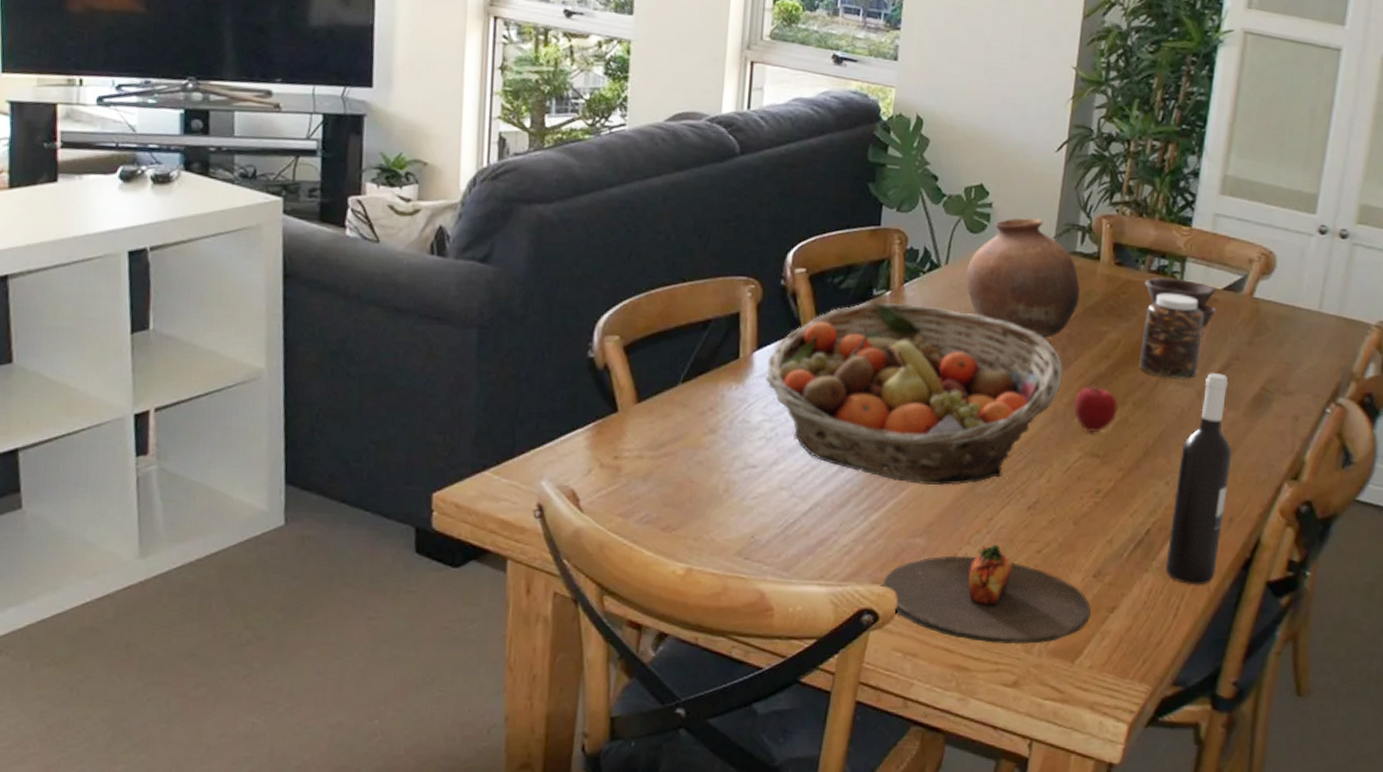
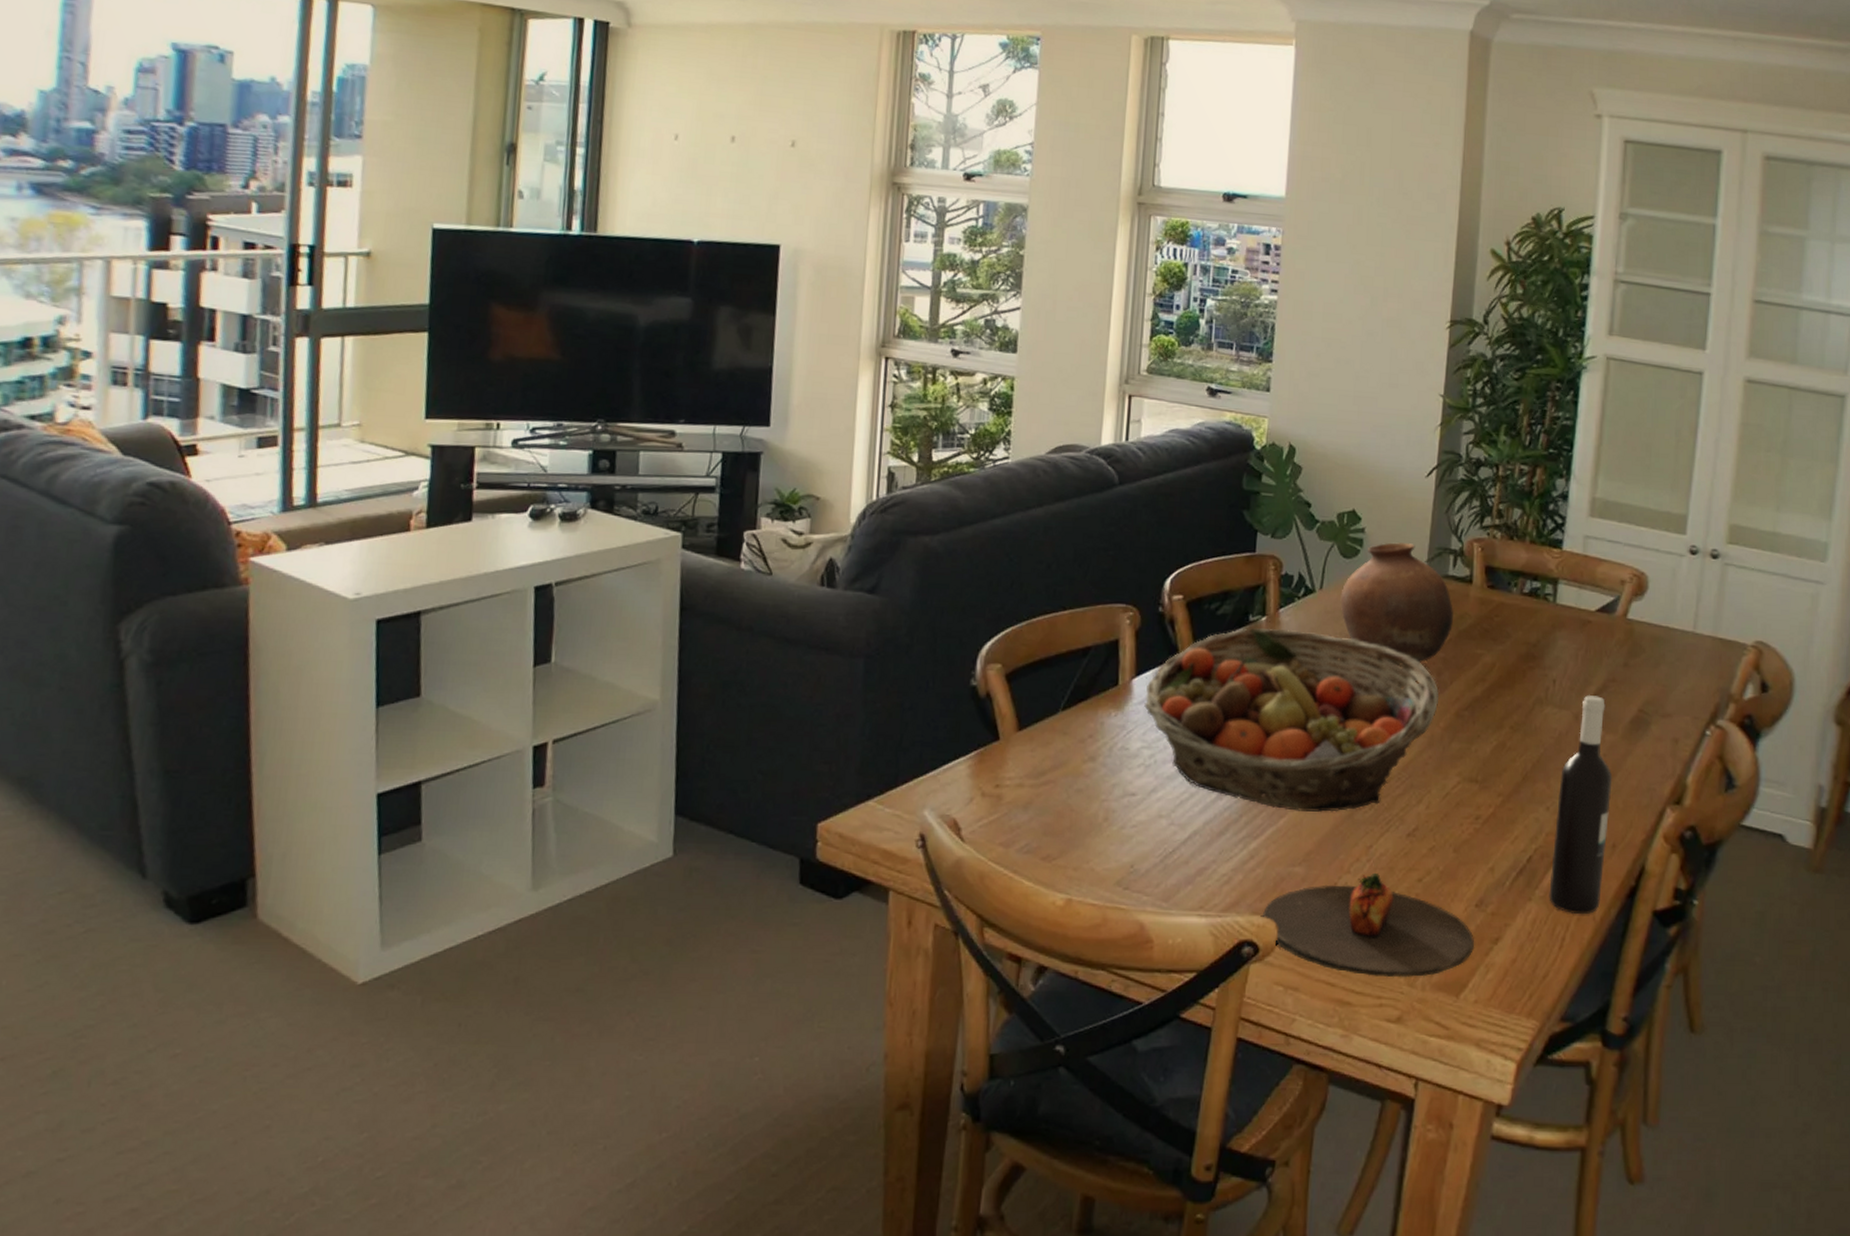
apple: present [1073,386,1118,433] -> none [1450,709,1495,758]
jar: present [1139,293,1204,379] -> none [1515,616,1578,702]
bowl: present [1144,278,1217,328] -> none [1517,600,1591,650]

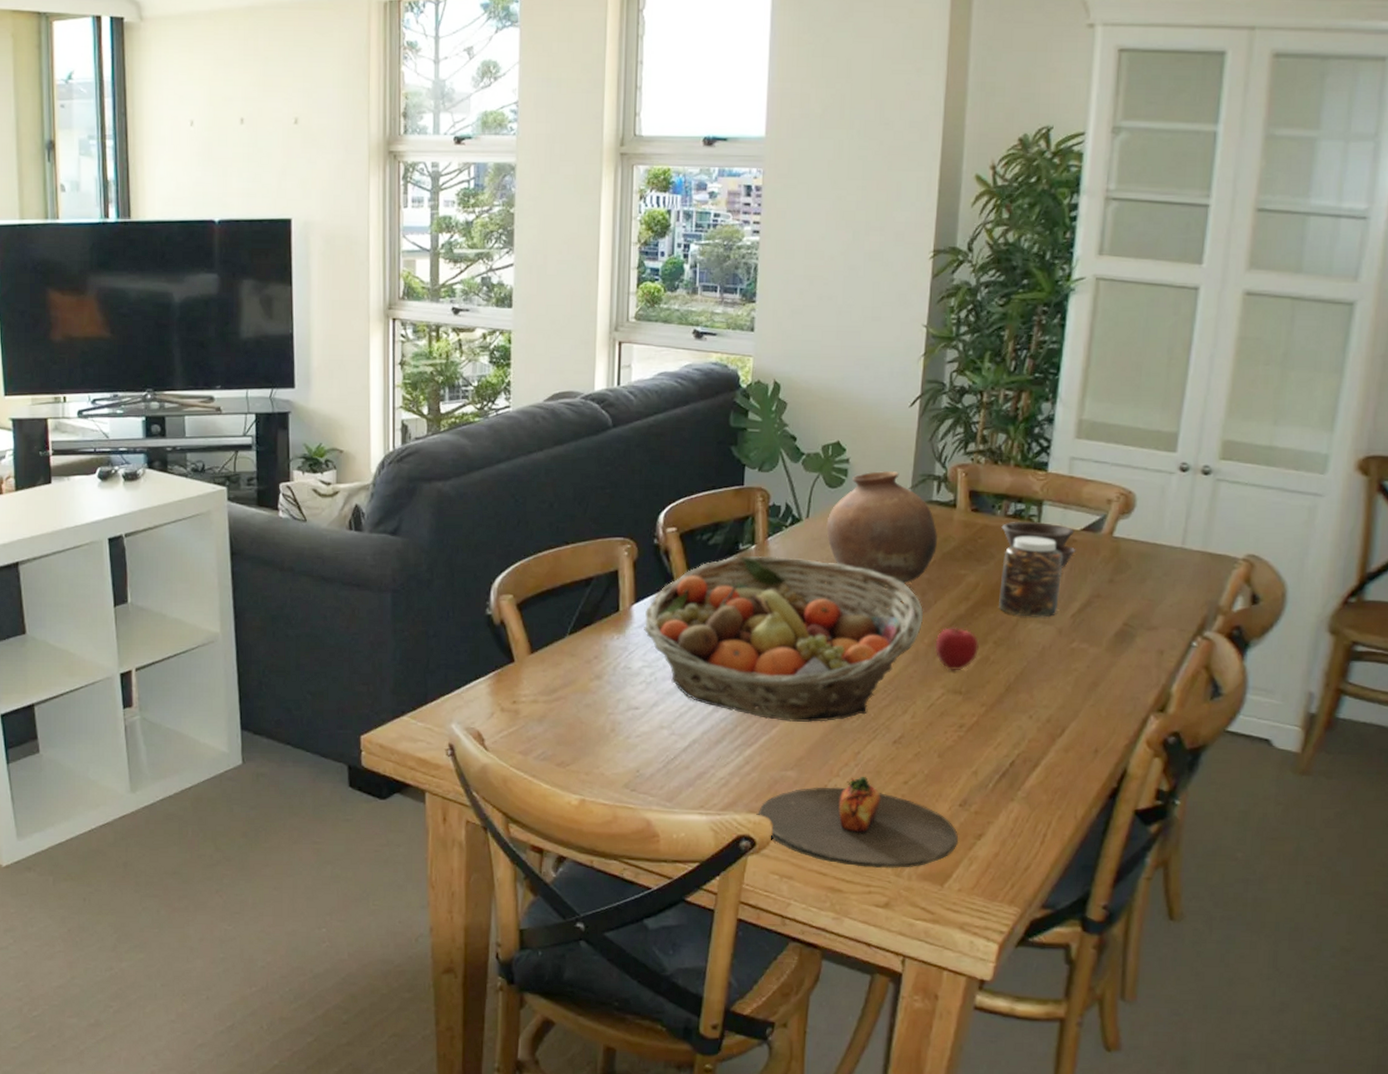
apple: none [1450,709,1495,758] -> present [935,626,979,671]
jar: none [1515,616,1578,702] -> present [999,537,1062,618]
bowl: none [1517,600,1591,650] -> present [1001,522,1076,568]
wine bottle: present [1549,695,1613,915] -> none [1031,611,1096,814]

